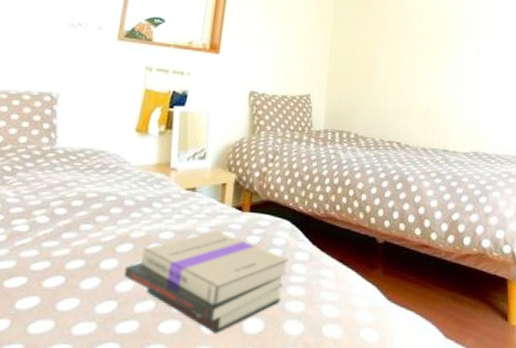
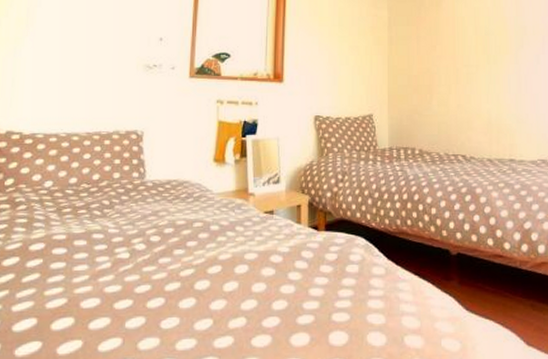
books: present [123,231,289,333] -> none [216,250,366,346]

